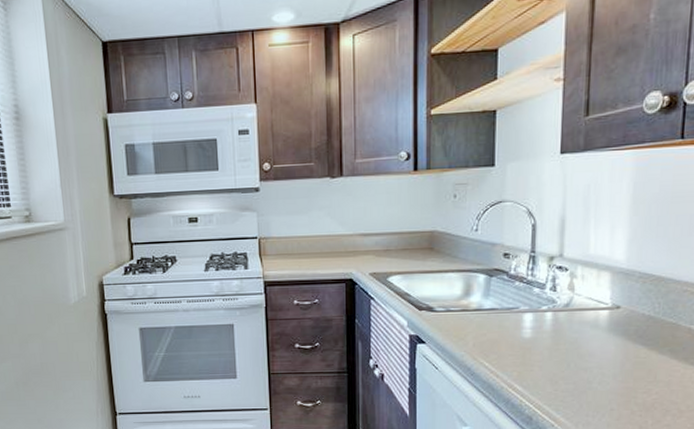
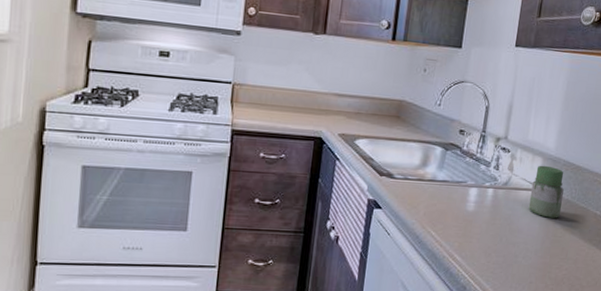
jar: none [599,280,643,338] -> present [528,165,564,218]

